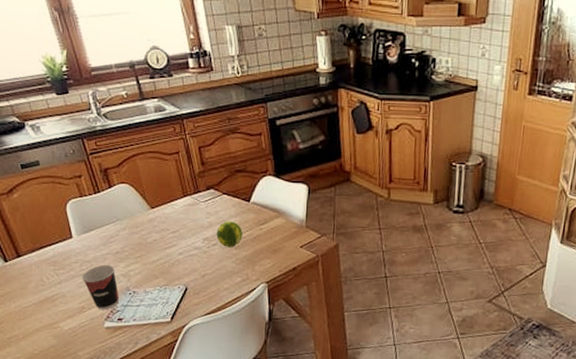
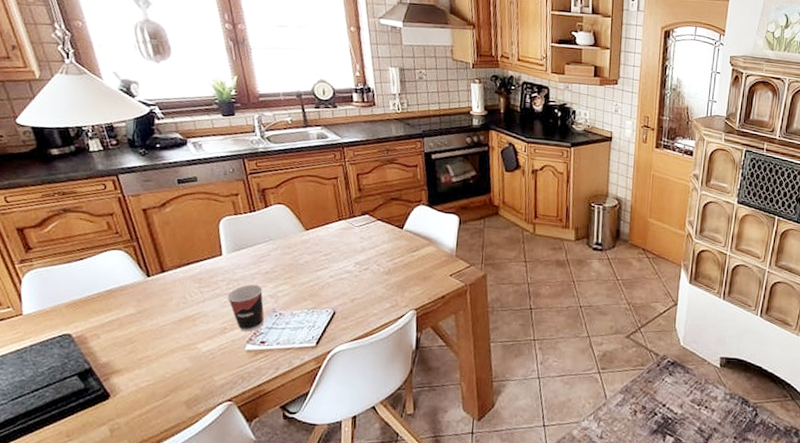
fruit: present [216,221,243,247] -> none [368,246,395,273]

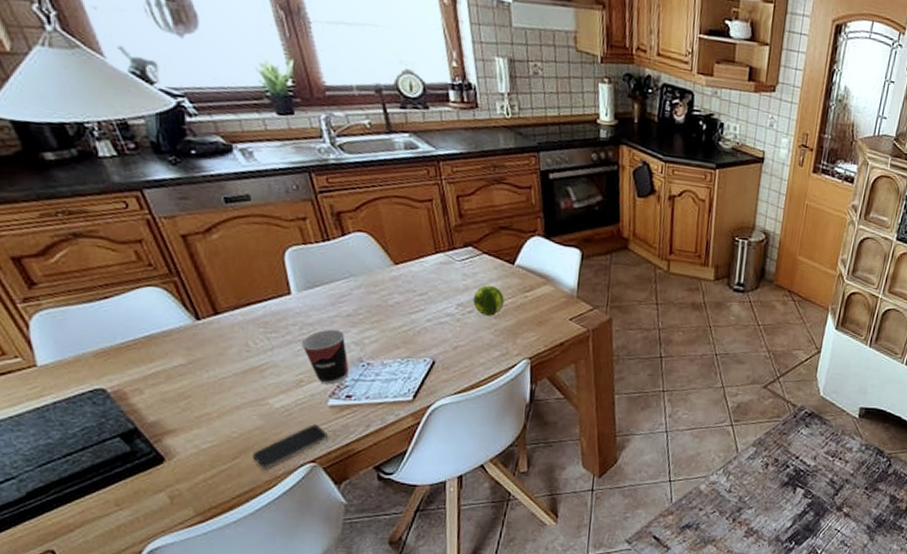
smartphone: none [181,367,244,406] -> present [253,424,328,469]
fruit: none [368,246,395,273] -> present [473,285,504,316]

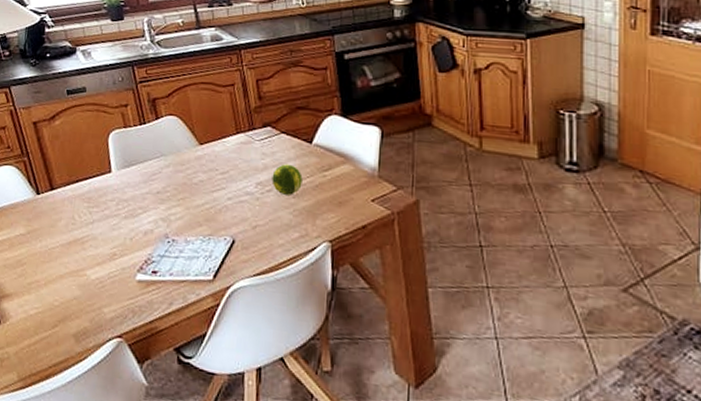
smartphone: present [253,424,328,469] -> none [69,298,134,340]
cup: present [301,329,349,385] -> none [116,205,156,260]

